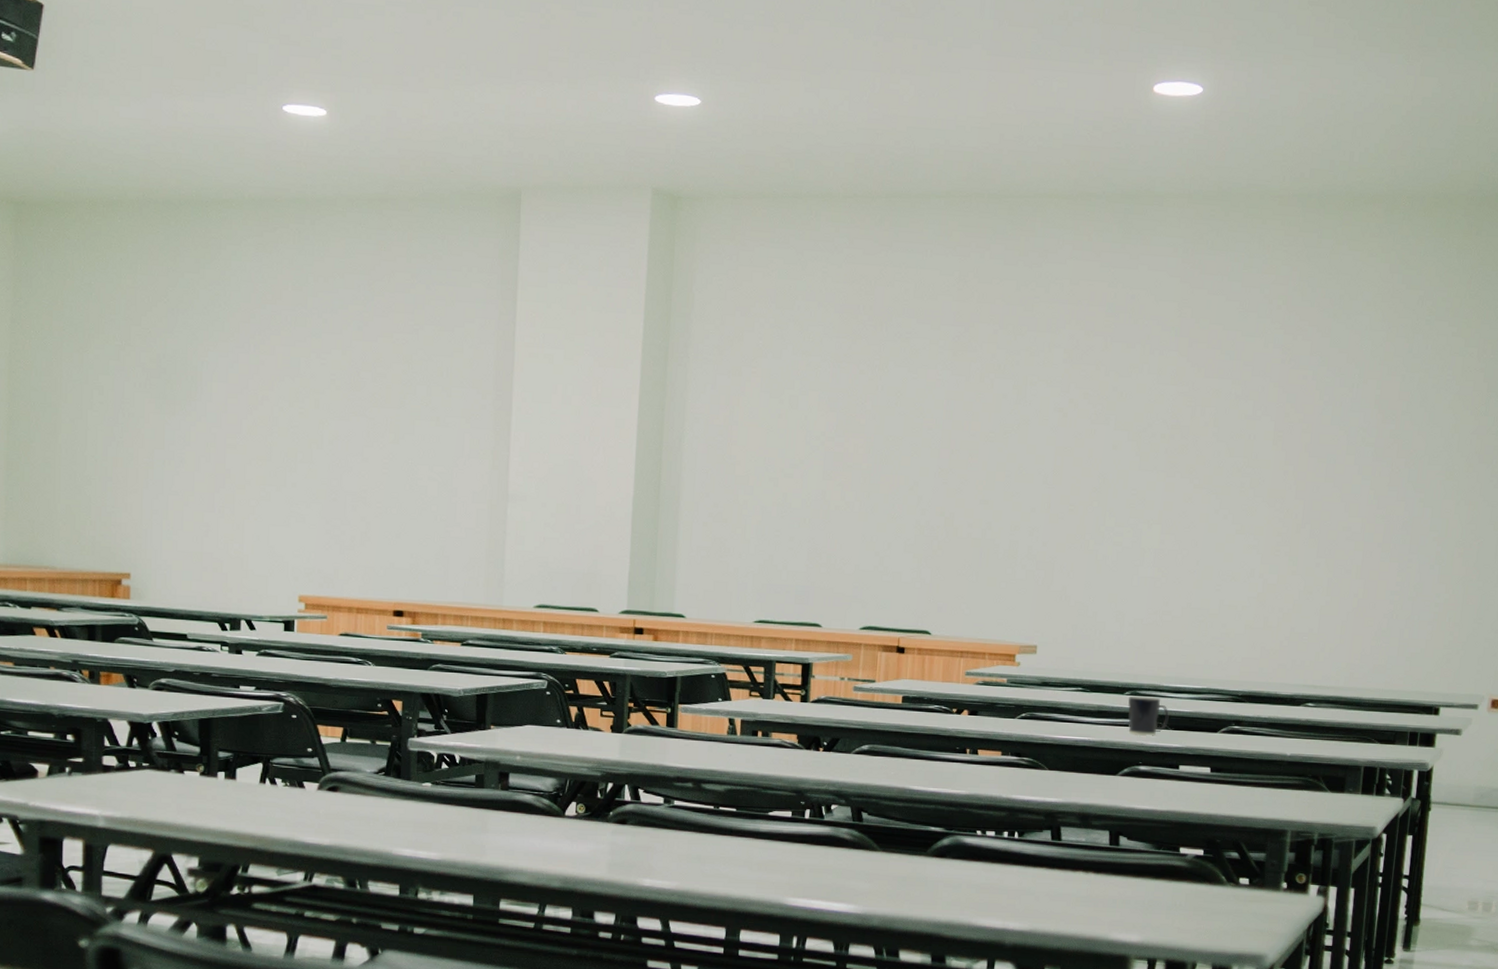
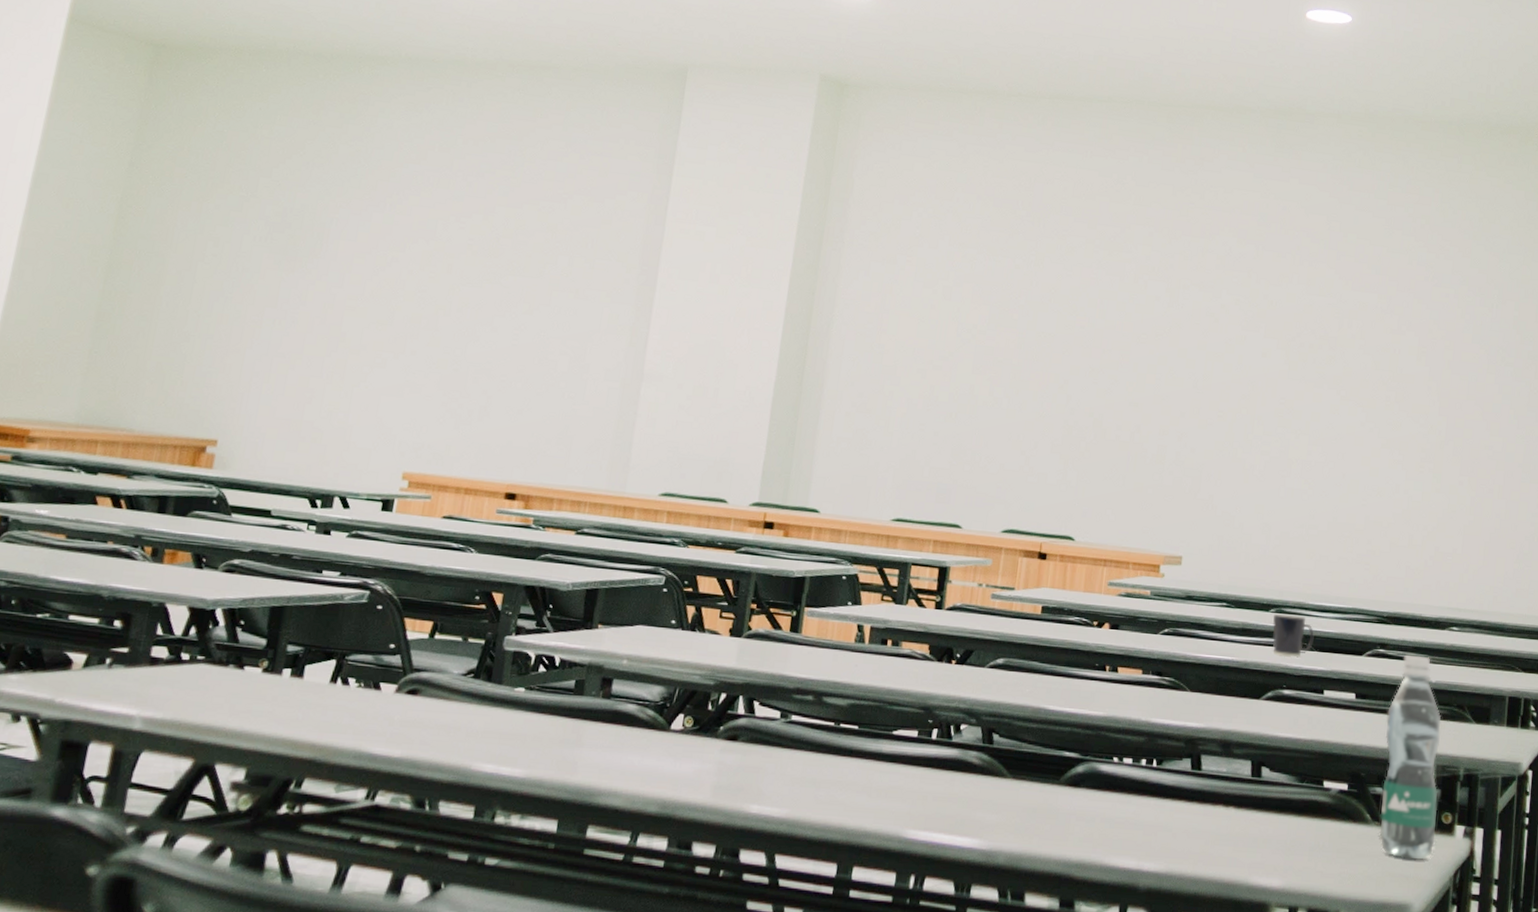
bottle: none [1234,730,1297,916] -> present [1379,654,1442,860]

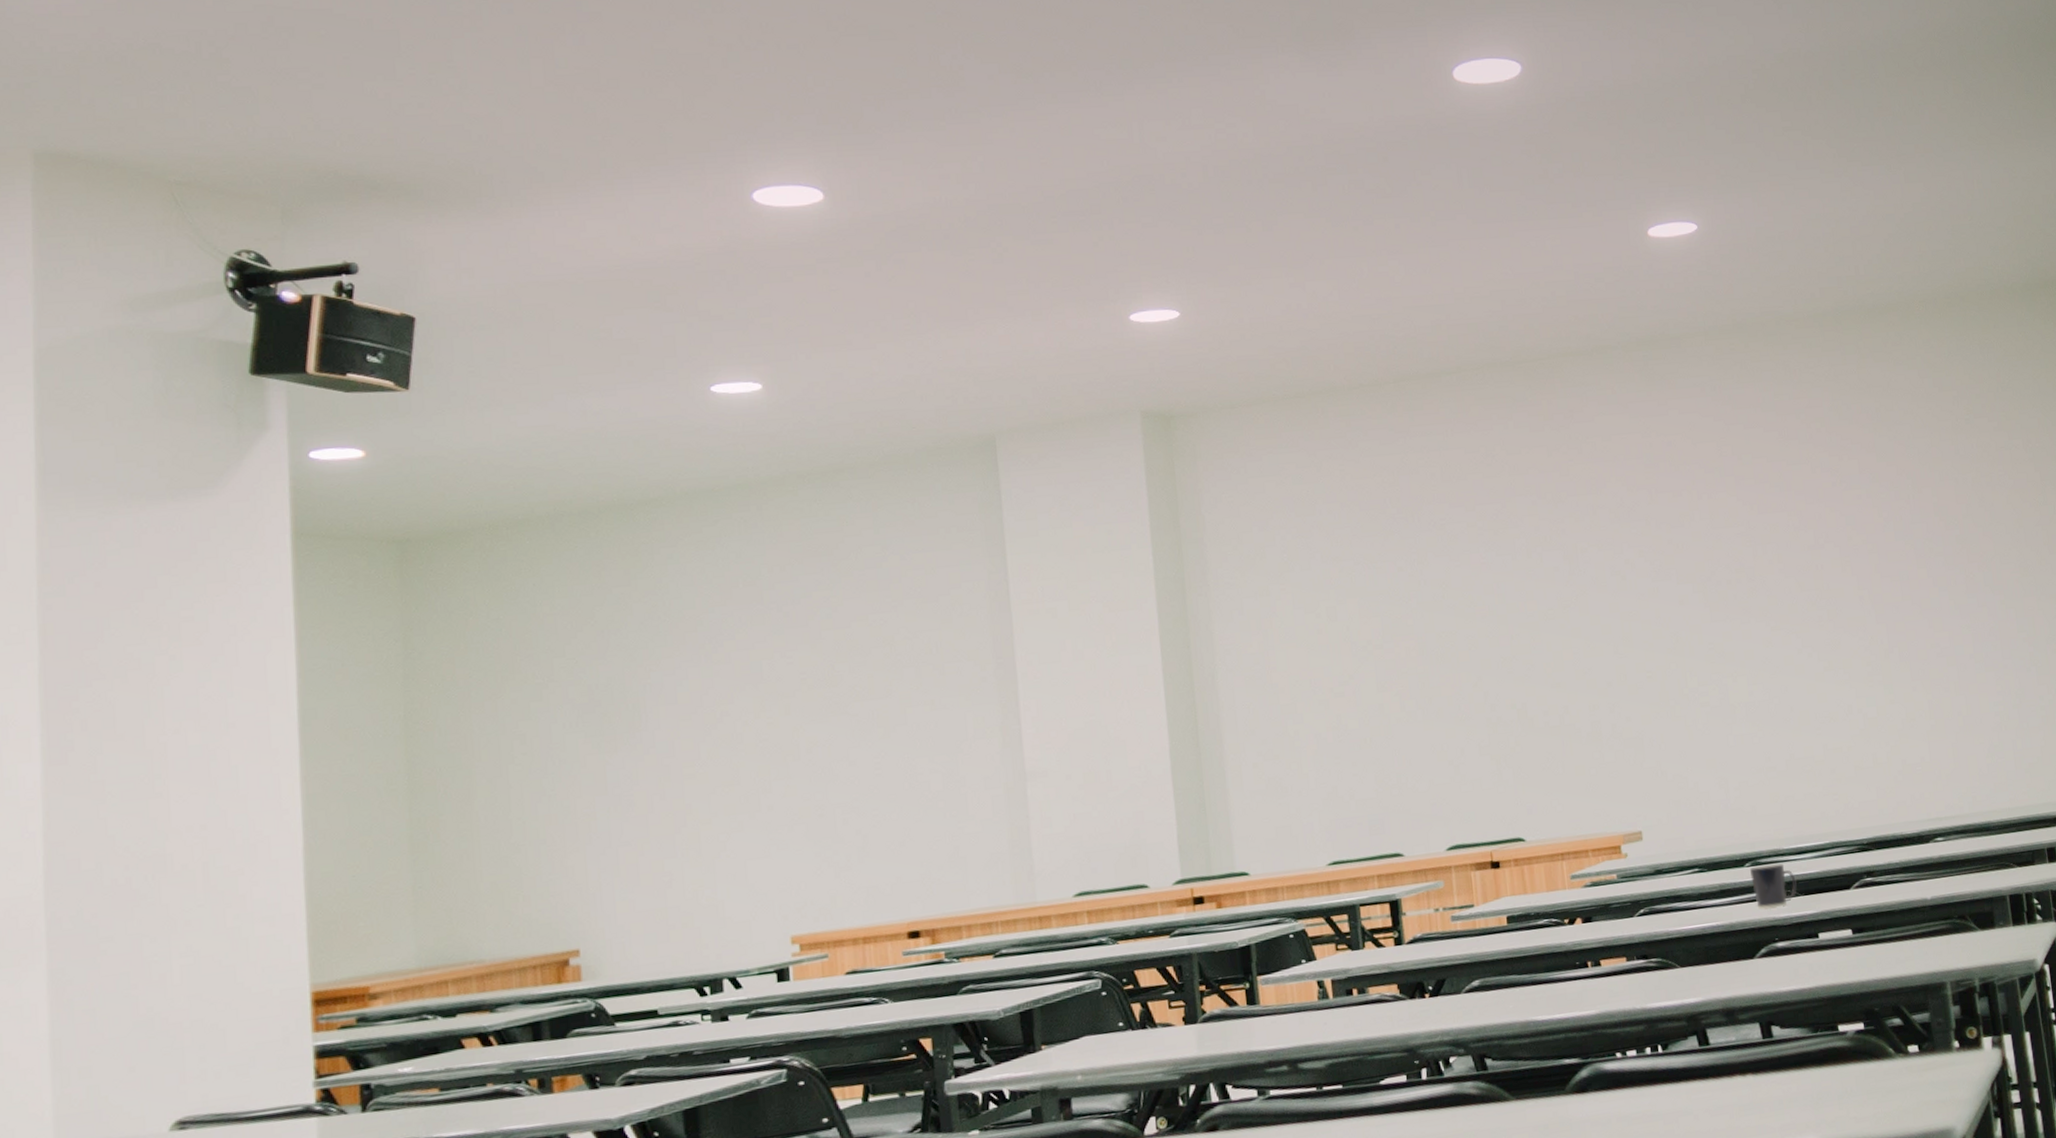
bottle: present [1379,654,1442,860] -> none [1888,875,1965,1084]

